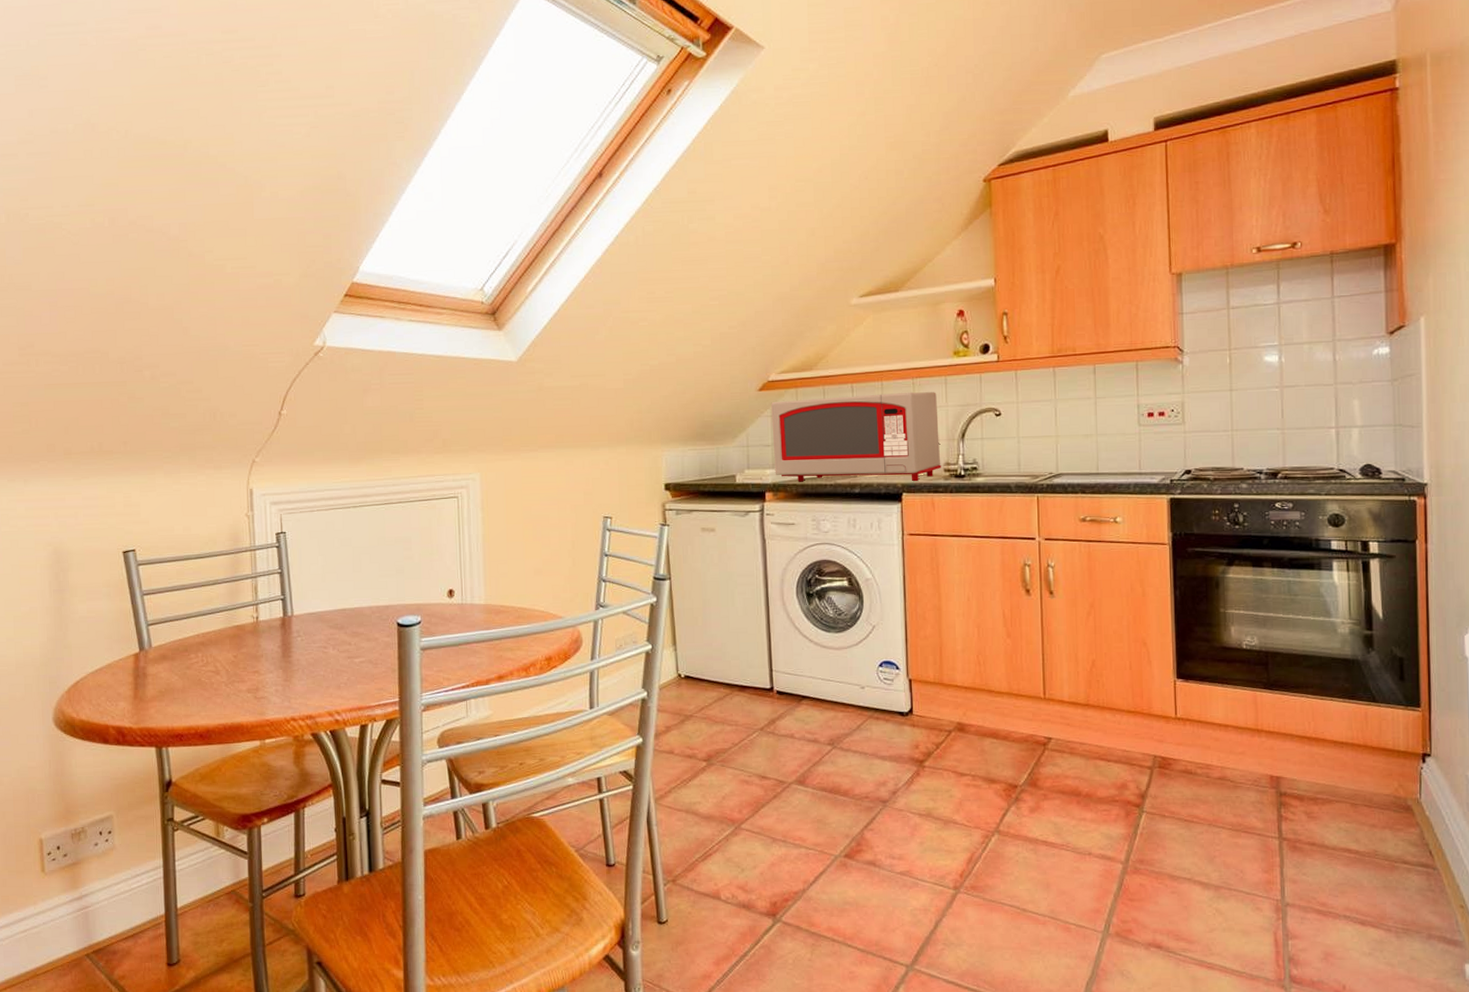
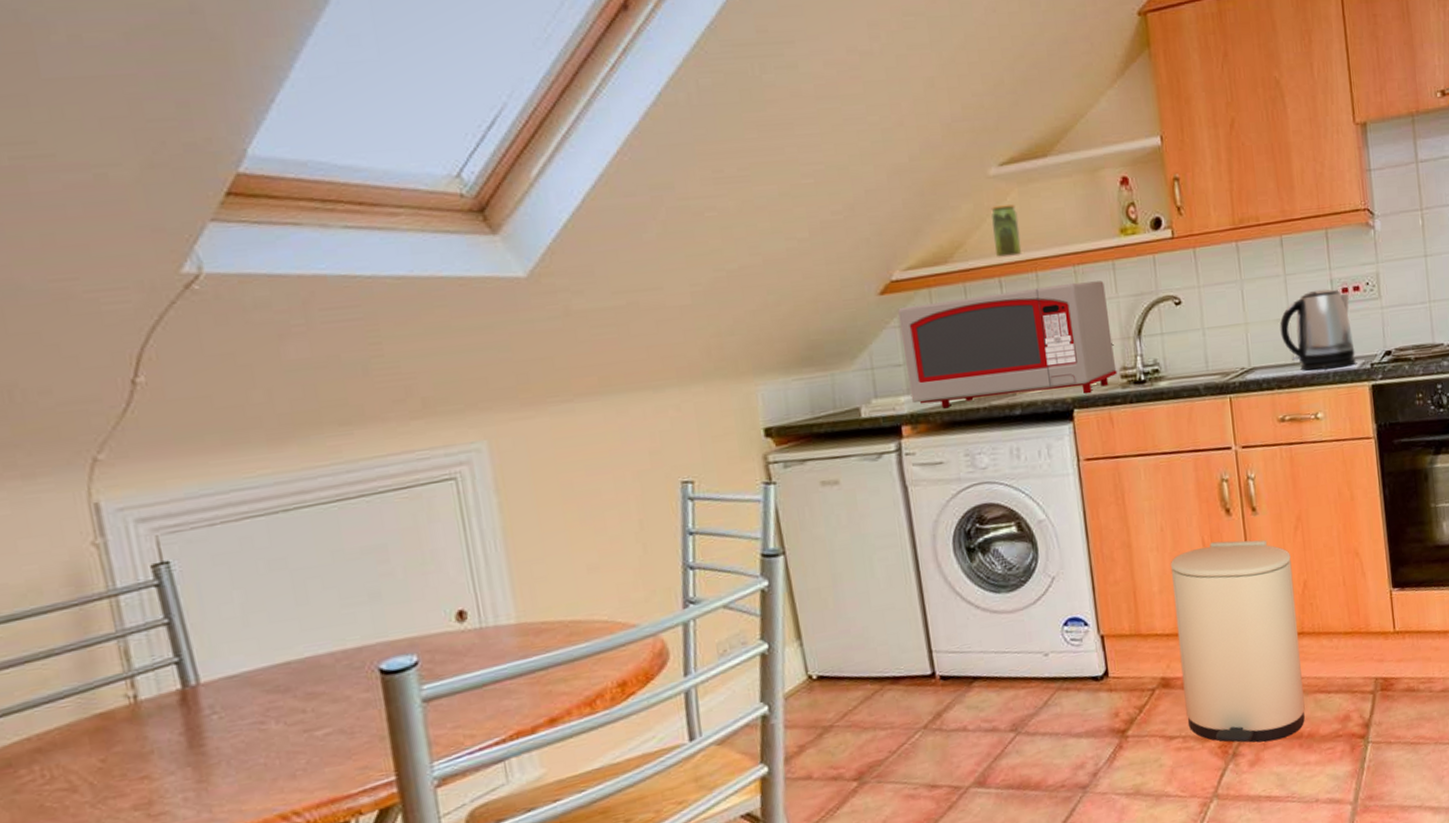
jar: none [849,328,872,368] -> present [991,204,1022,257]
pedal bin: none [974,615,1085,794] -> present [1171,539,1305,743]
kettle: none [1087,412,1156,482] -> present [1279,289,1356,372]

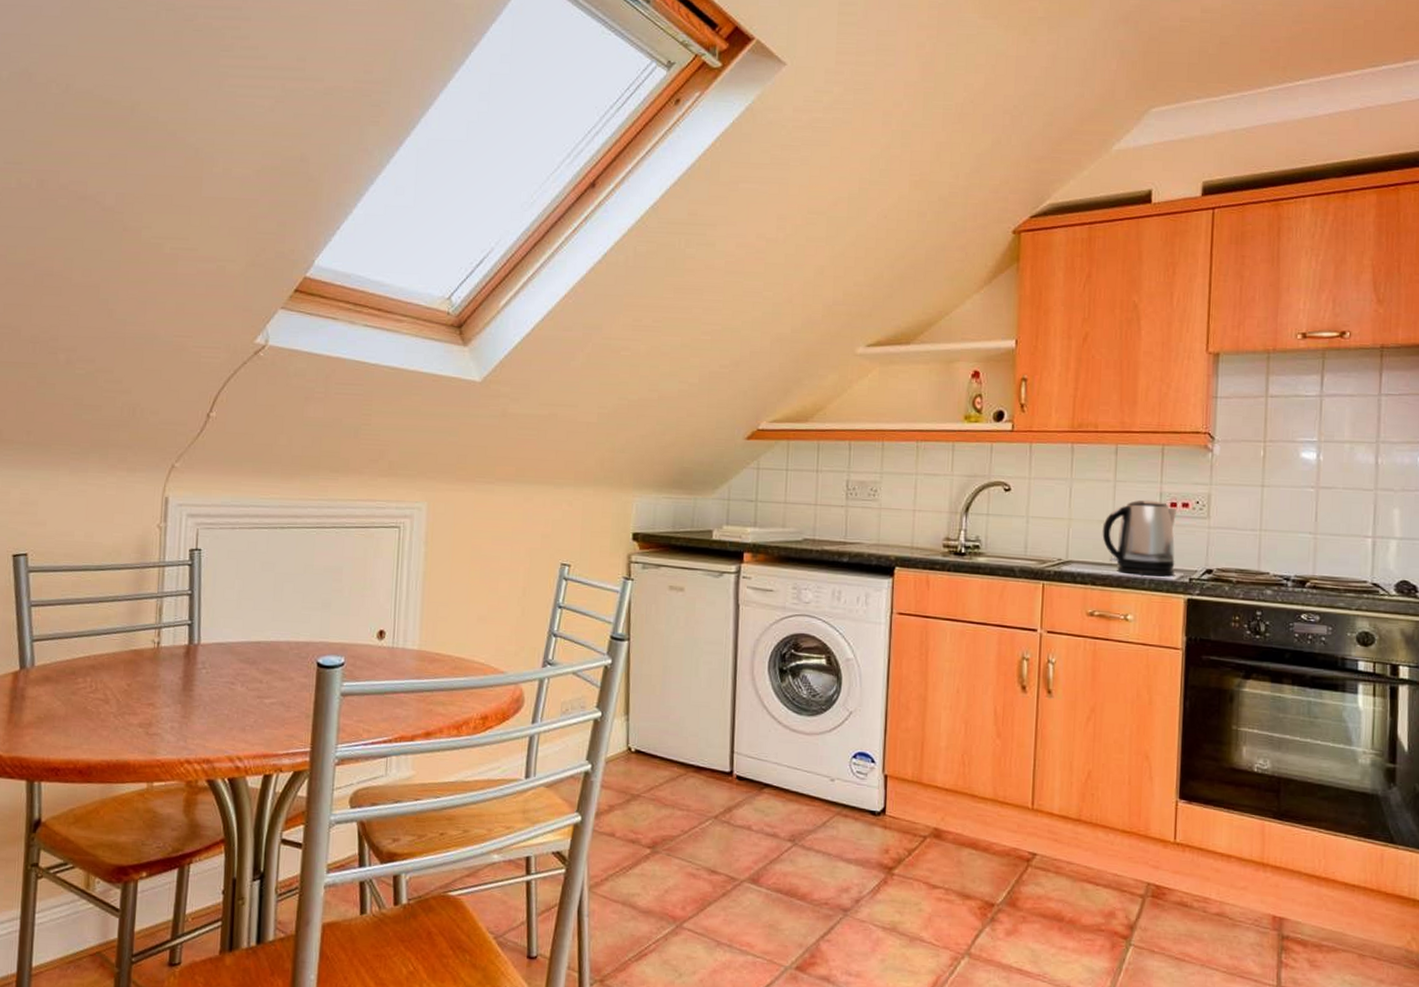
microwave: present [898,280,1117,409] -> none [756,452,942,556]
jar: present [991,204,1022,257] -> none [850,380,875,424]
pedal bin: present [1171,539,1305,743] -> none [952,713,1079,917]

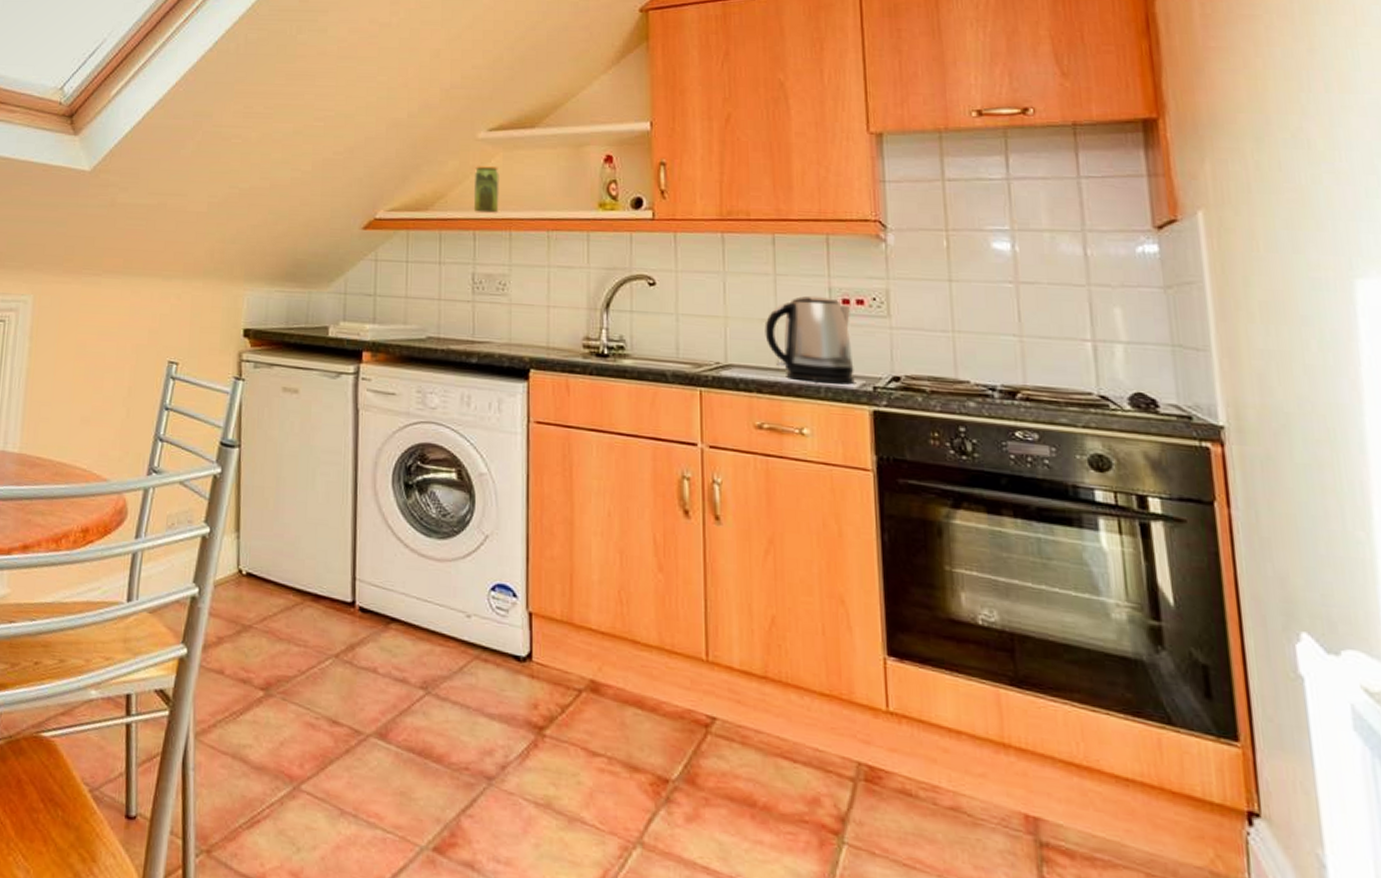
jar: none [850,380,875,424] -> present [473,166,499,213]

